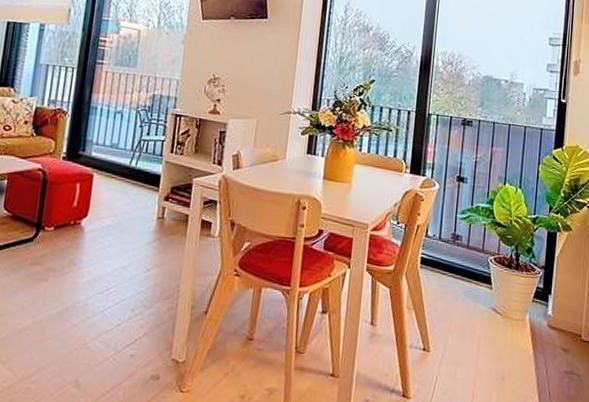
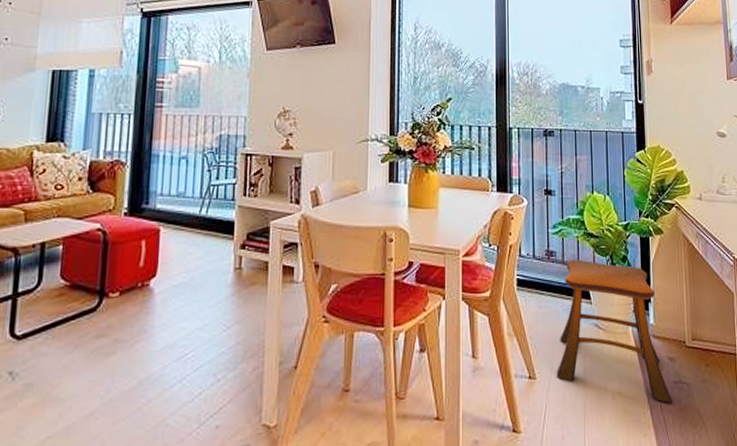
stool: none [450,245,562,390] -> present [557,259,673,403]

